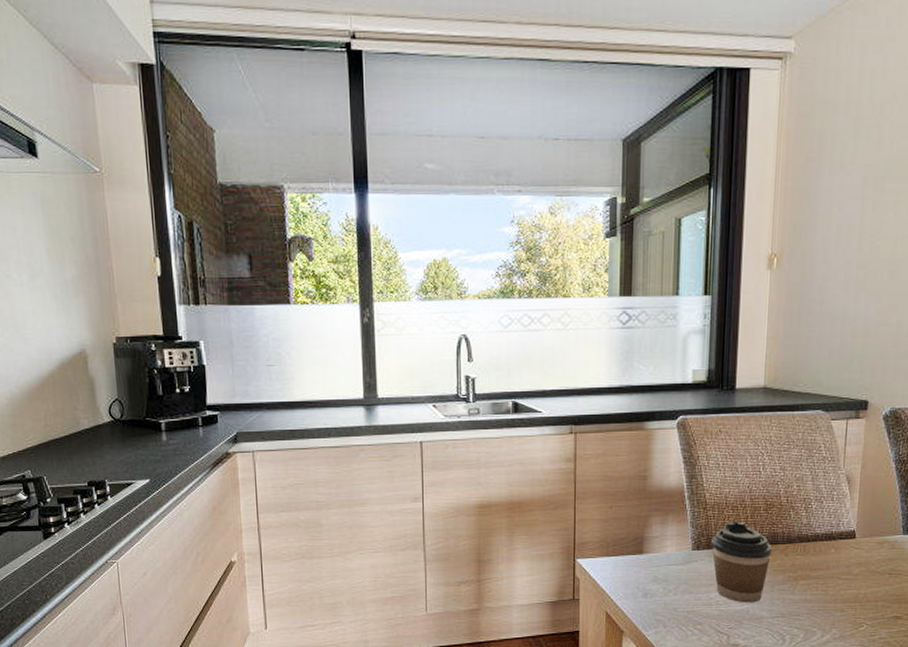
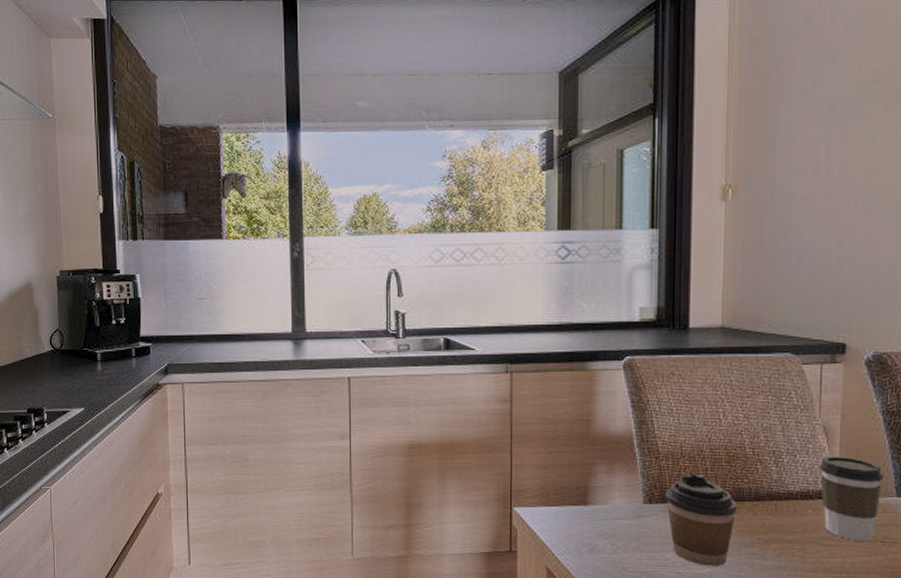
coffee cup: none [841,501,893,575] -> present [819,456,883,542]

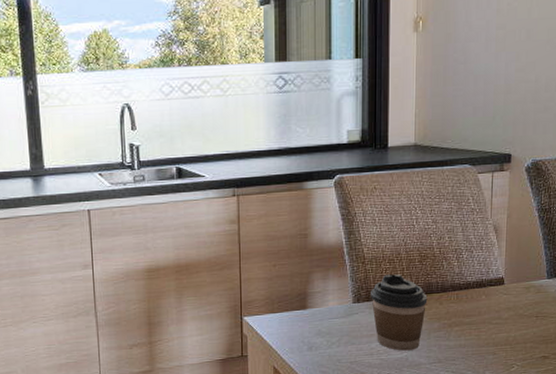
coffee cup: present [819,456,883,542] -> none [490,249,538,318]

